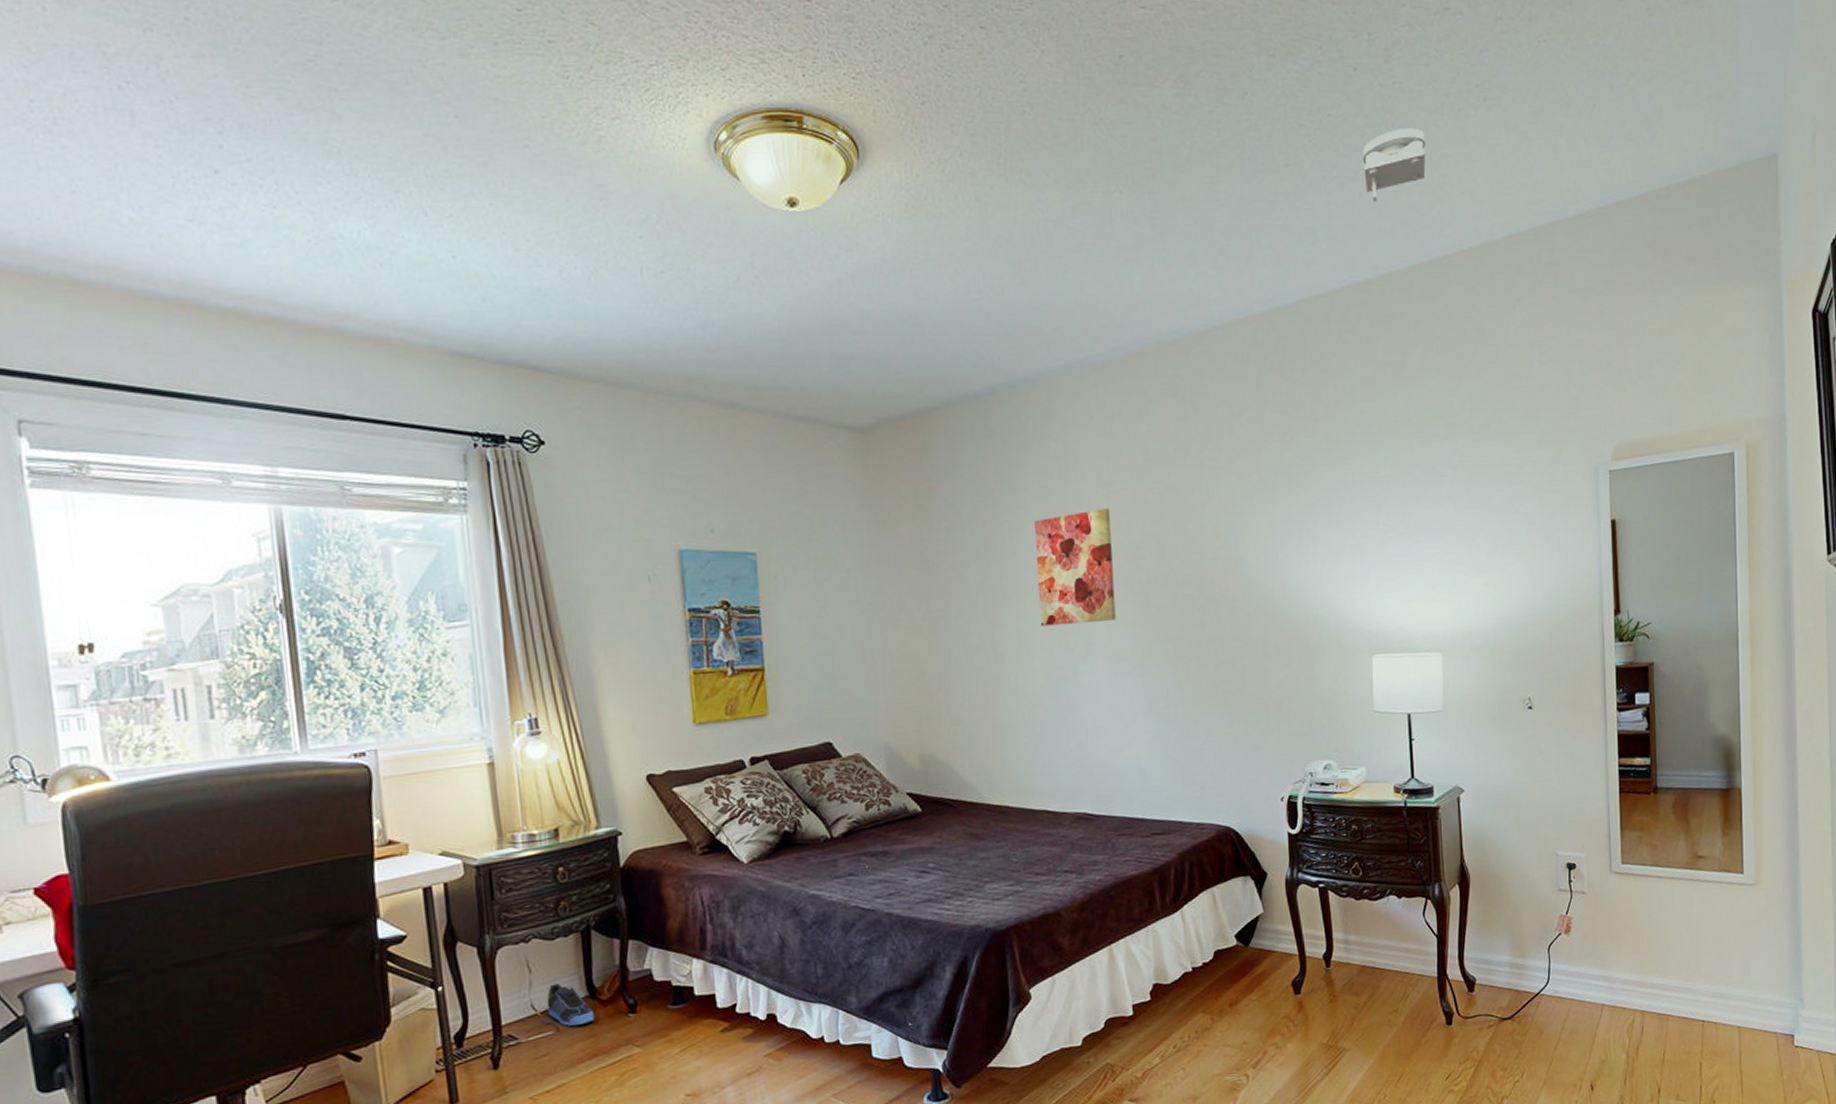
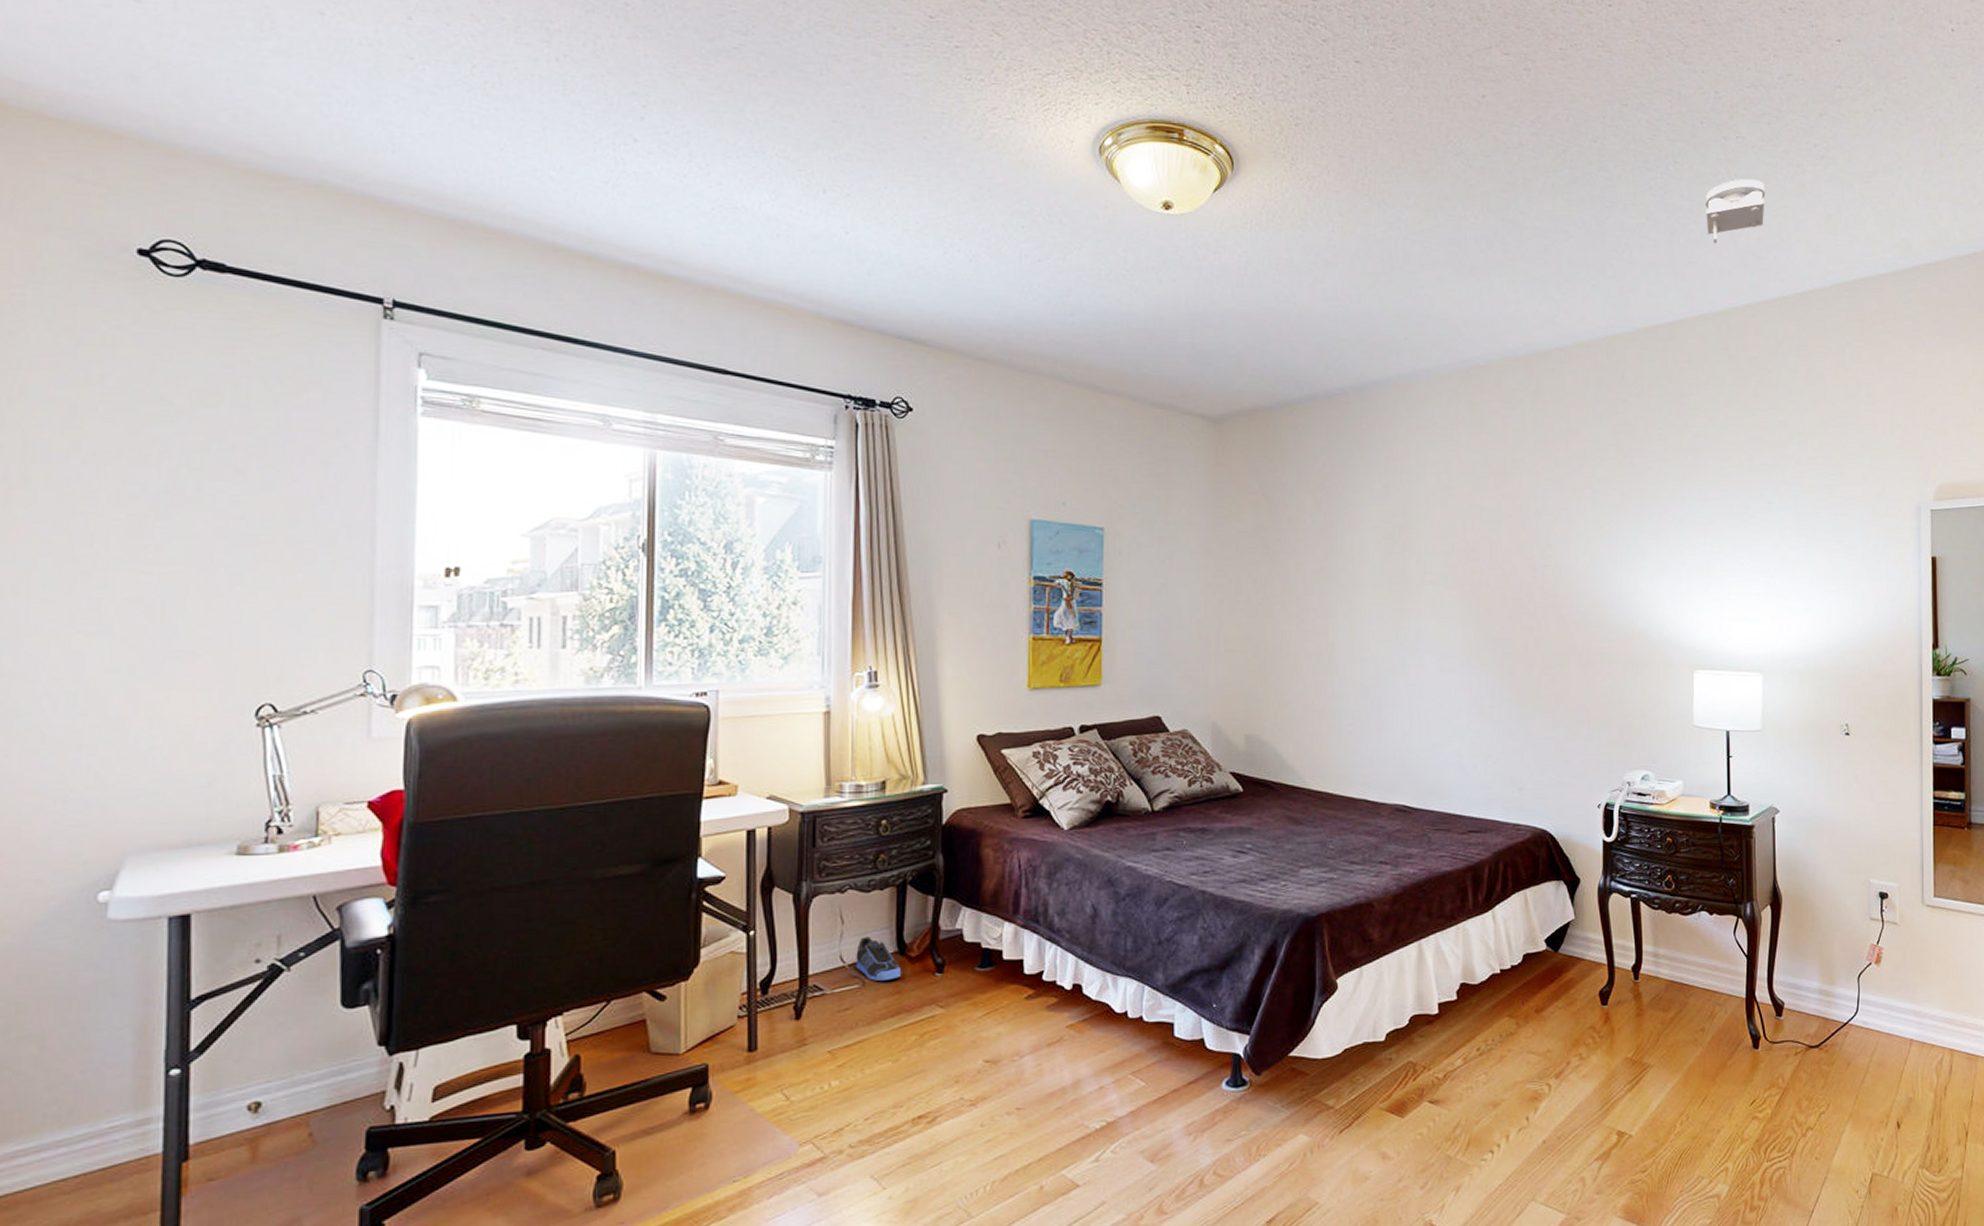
wall art: present [1034,508,1116,626] -> none [1372,510,1446,619]

